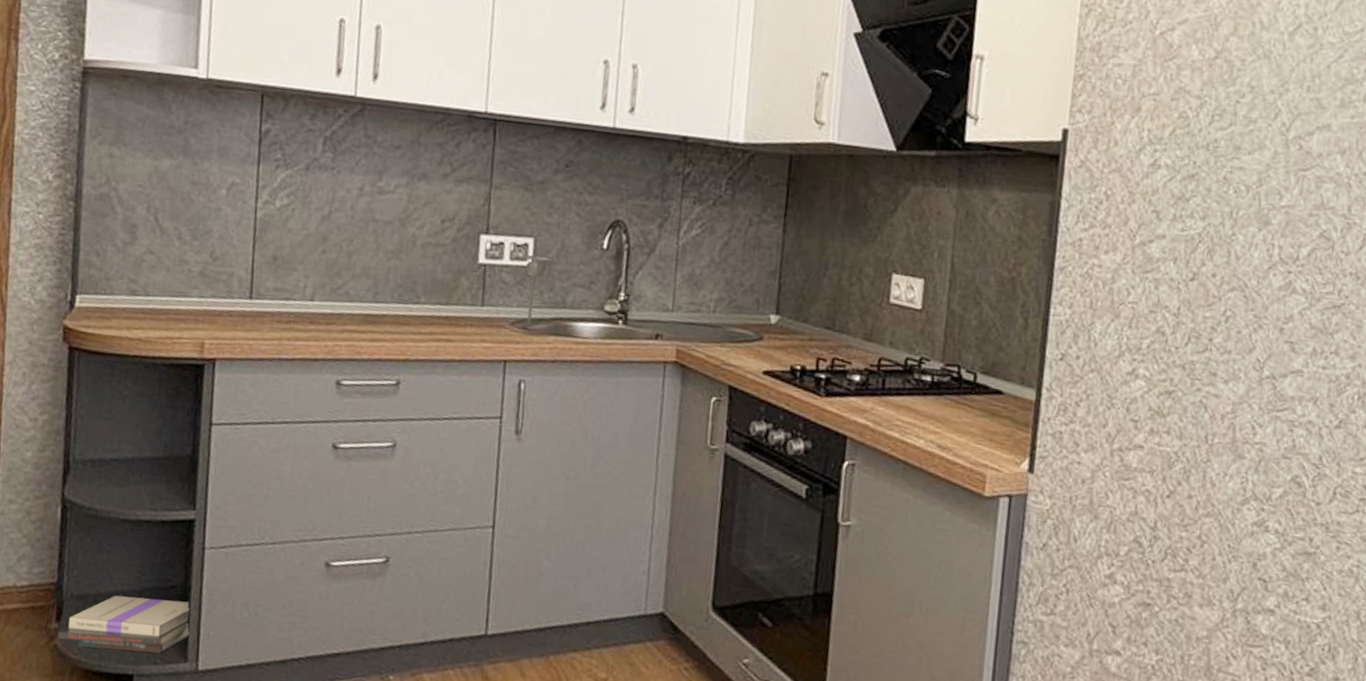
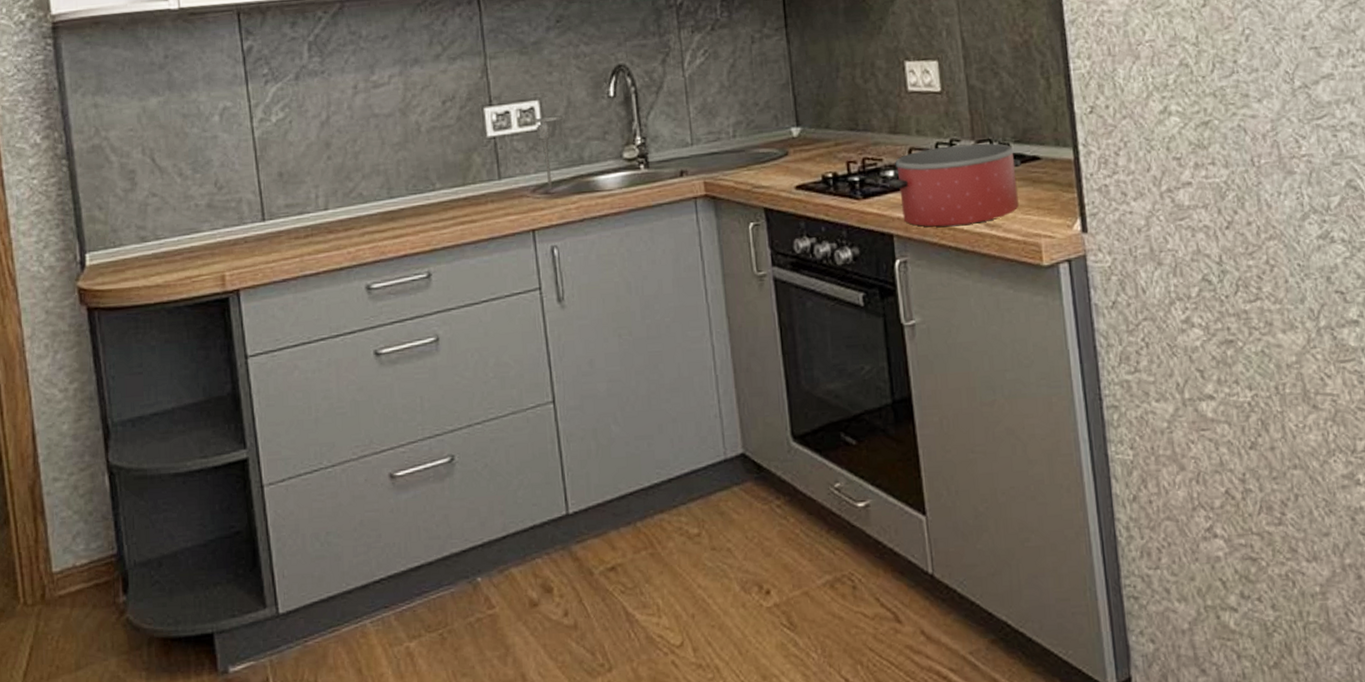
books: present [58,595,191,654] -> none [128,545,265,616]
cooking pot: none [853,362,984,443] -> present [889,143,1021,227]

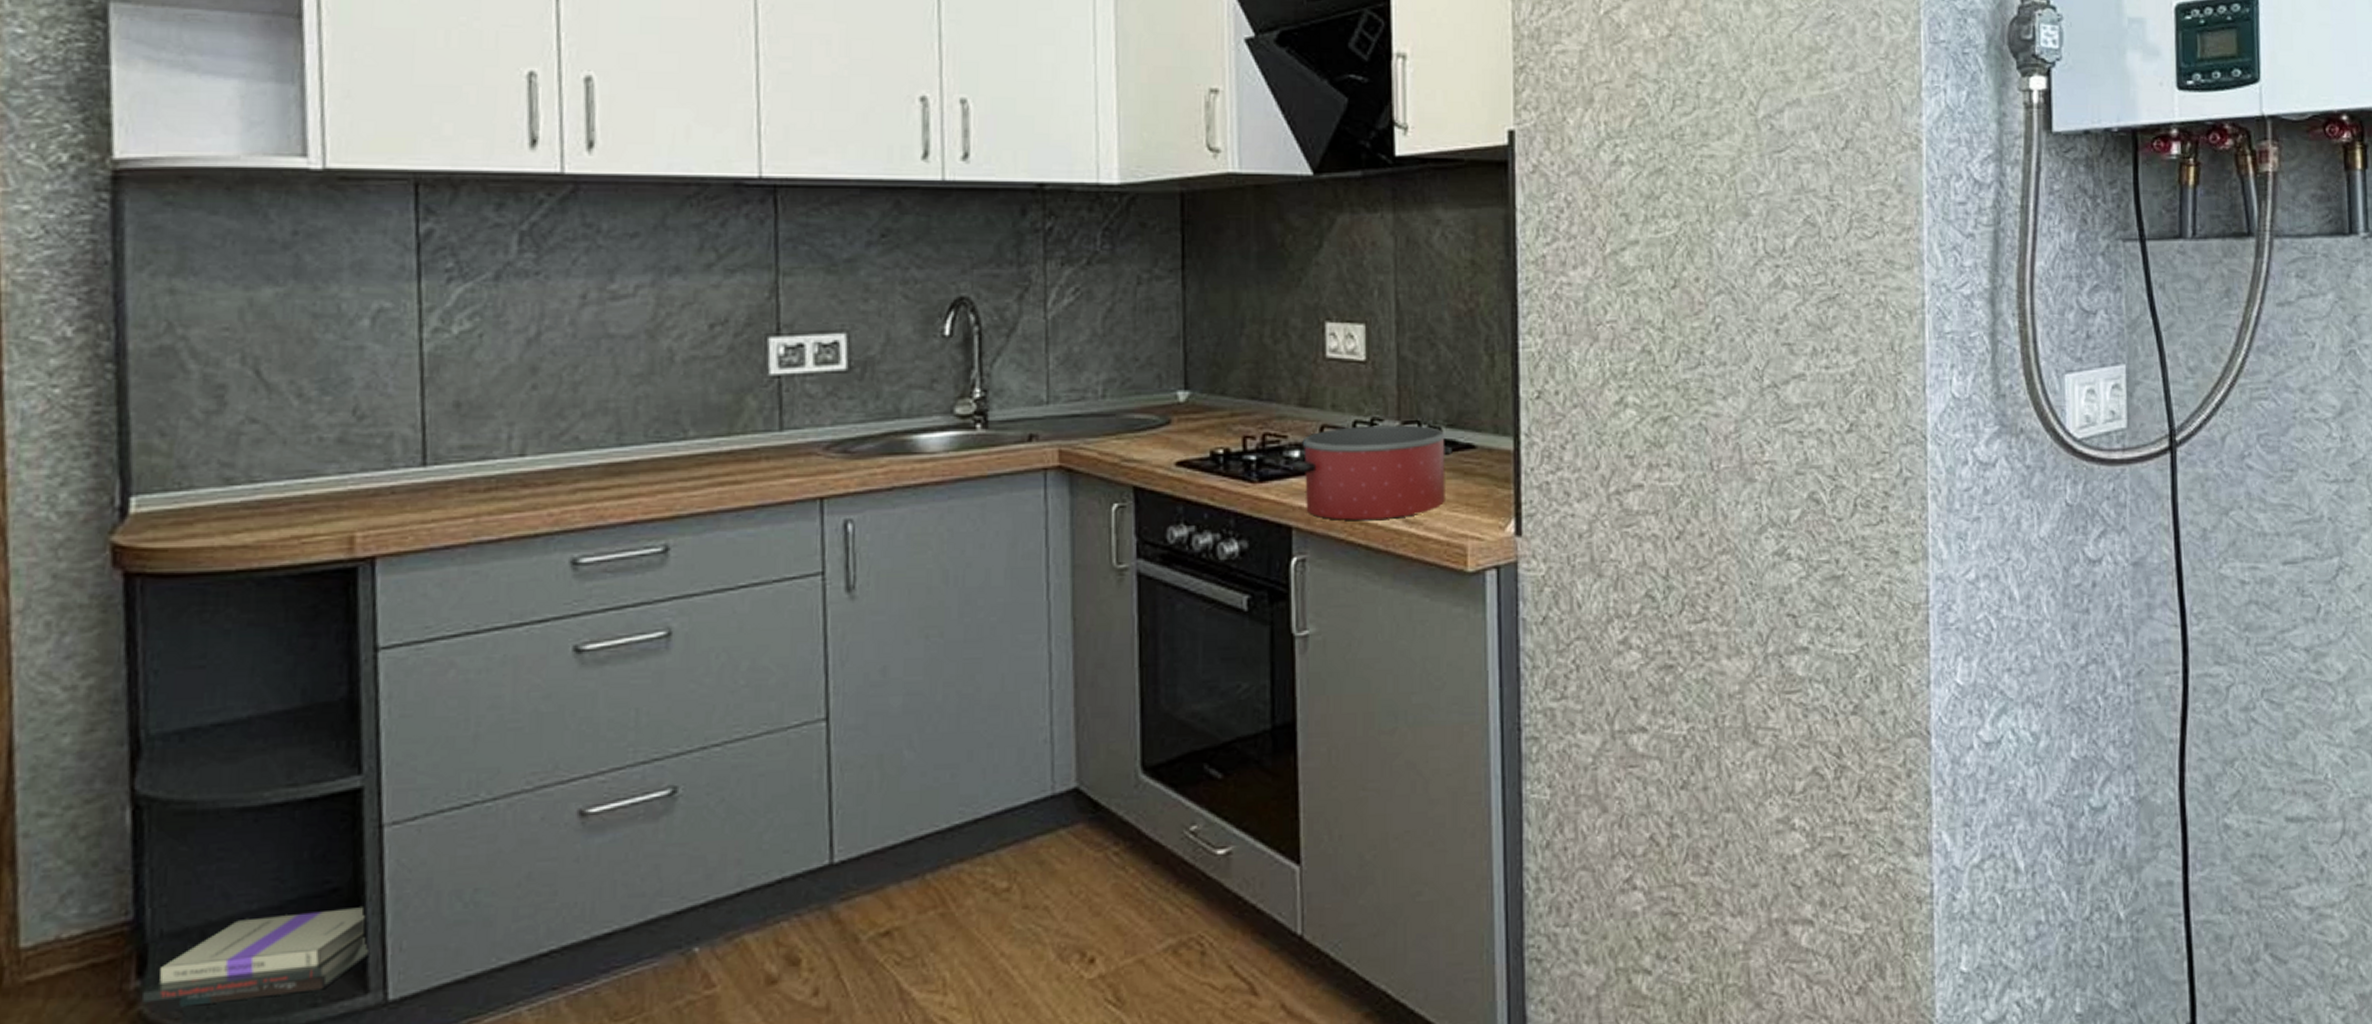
books: none [128,545,265,616] -> present [143,907,372,1007]
soap dispenser: present [531,115,564,189] -> none [832,354,879,447]

